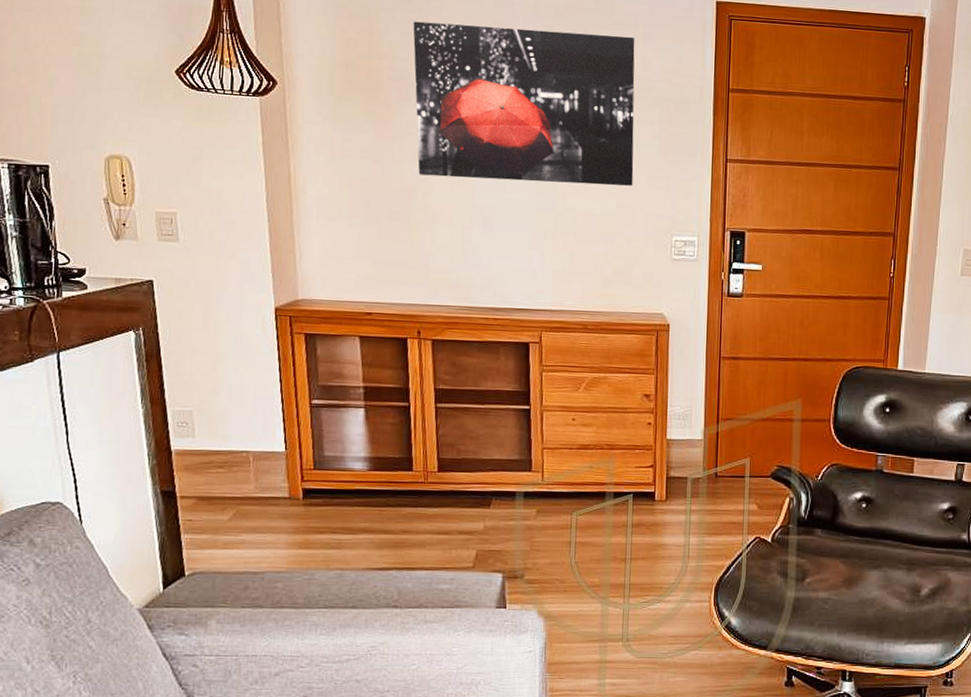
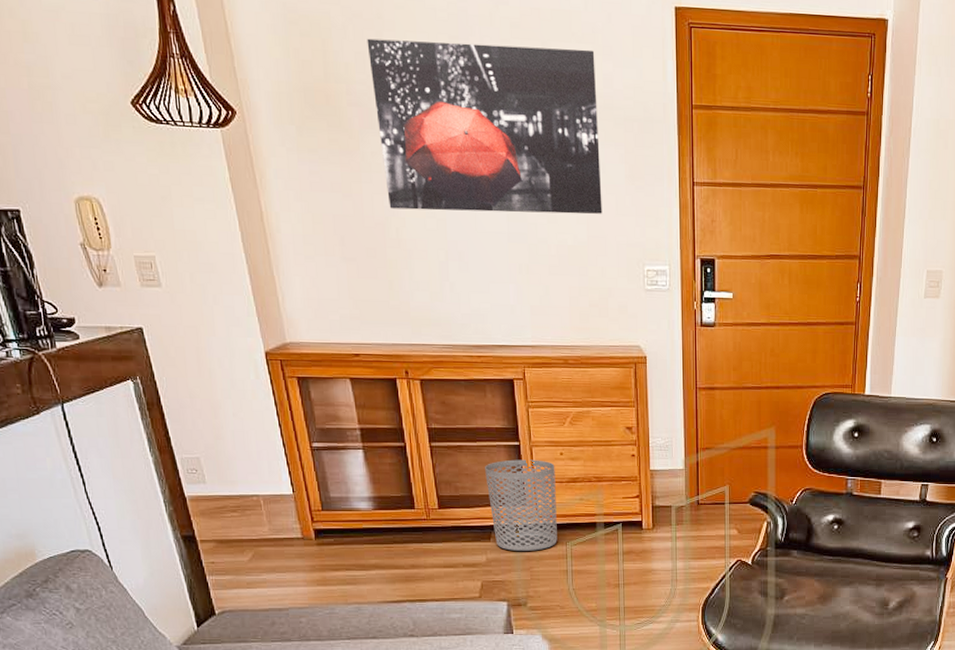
waste bin: none [491,423,566,520] -> present [485,459,557,551]

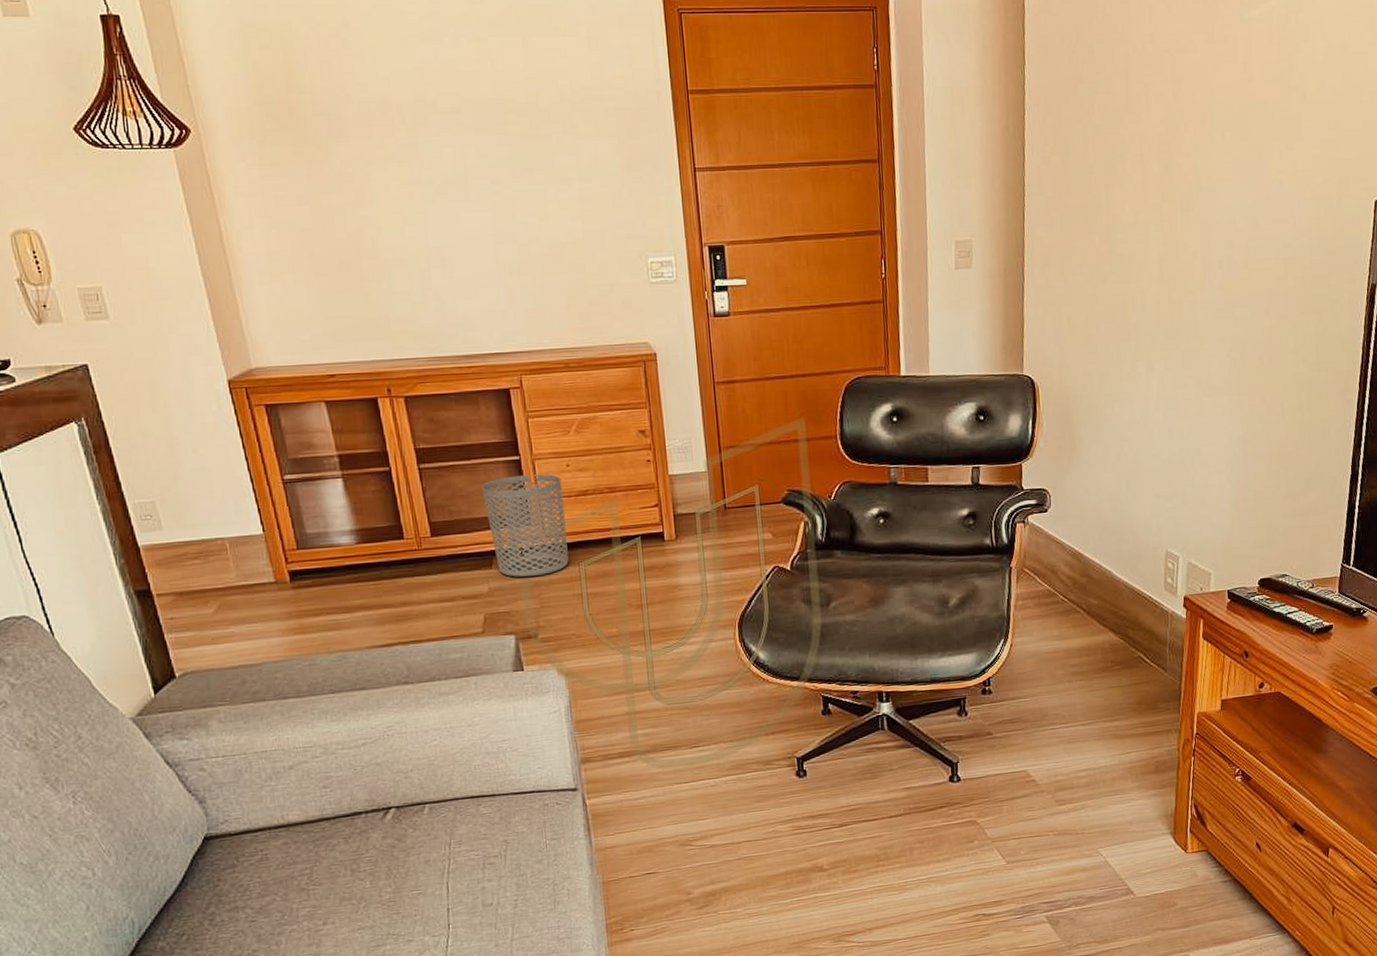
wall art: present [367,38,602,215] -> none [332,42,598,218]

